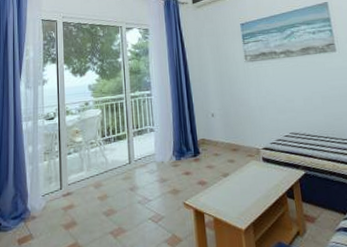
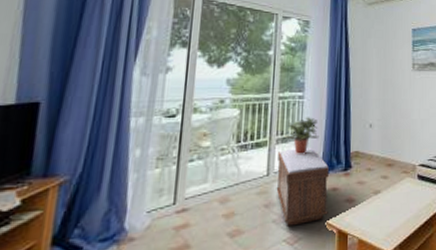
bench: none [136,137,184,207] -> present [276,147,329,226]
potted plant: none [139,111,169,145] -> present [283,117,319,155]

